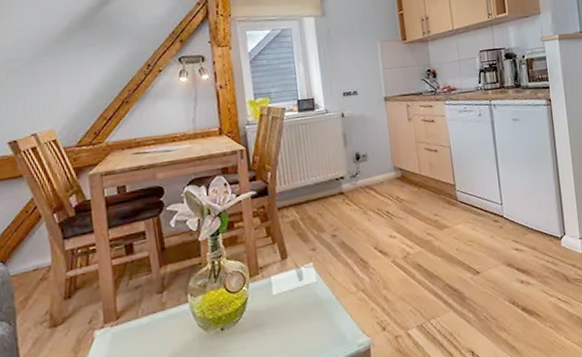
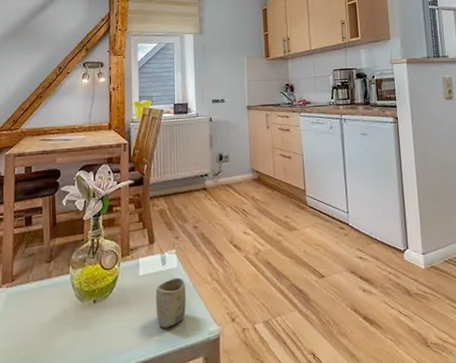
cup: none [293,291,331,347] -> present [155,277,187,328]

